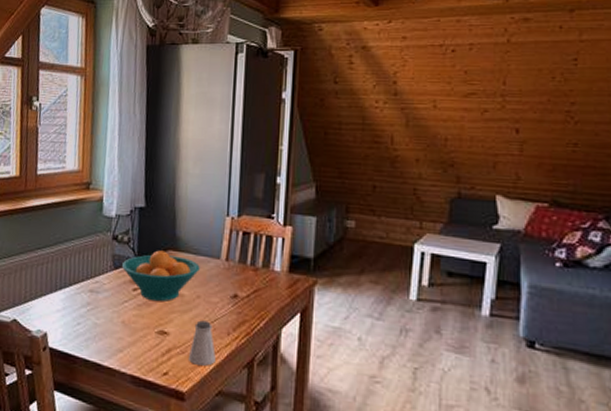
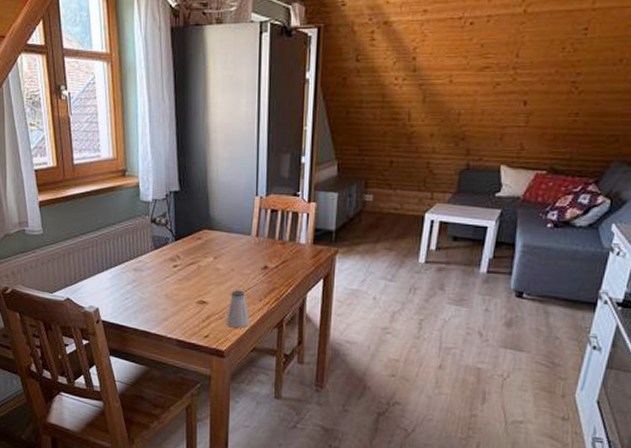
fruit bowl: present [121,250,200,302] -> none [161,230,233,276]

